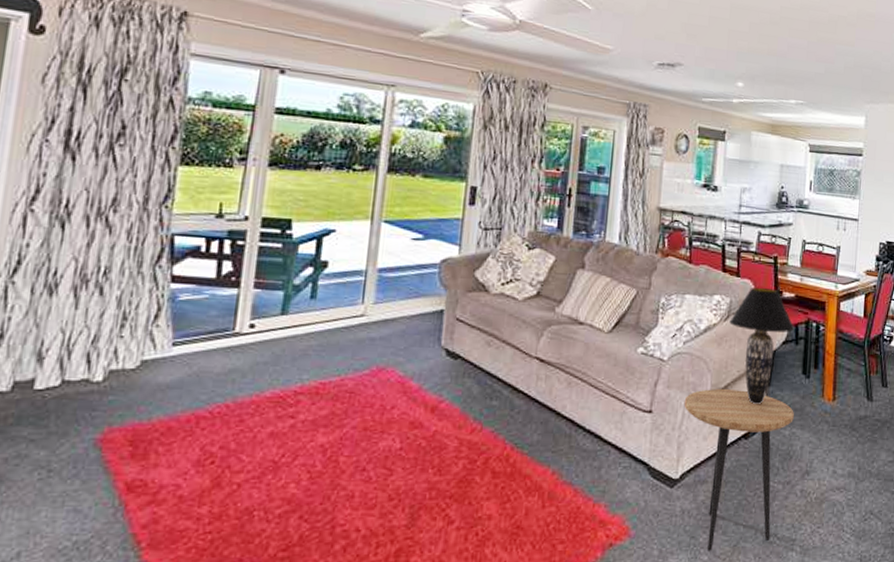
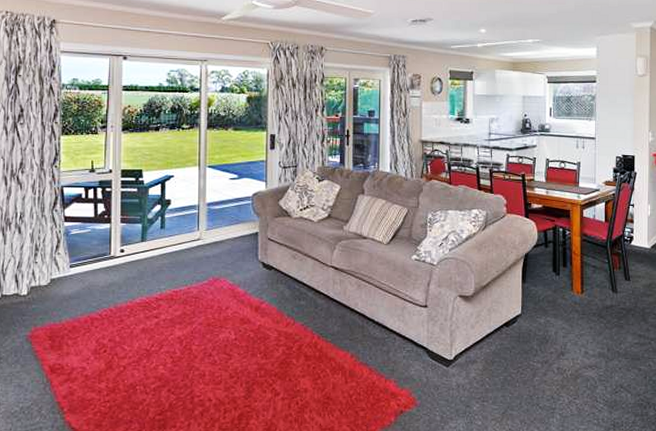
side table: present [684,389,794,551] -> none [453,287,548,418]
table lamp: present [729,287,795,404] -> none [487,201,544,298]

